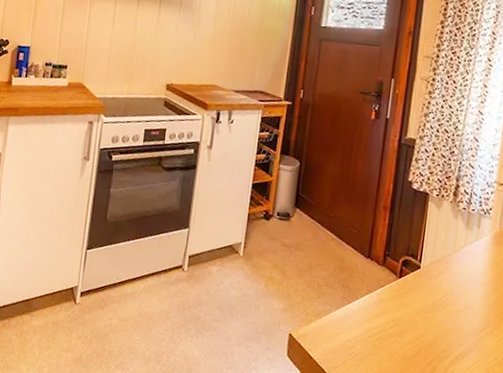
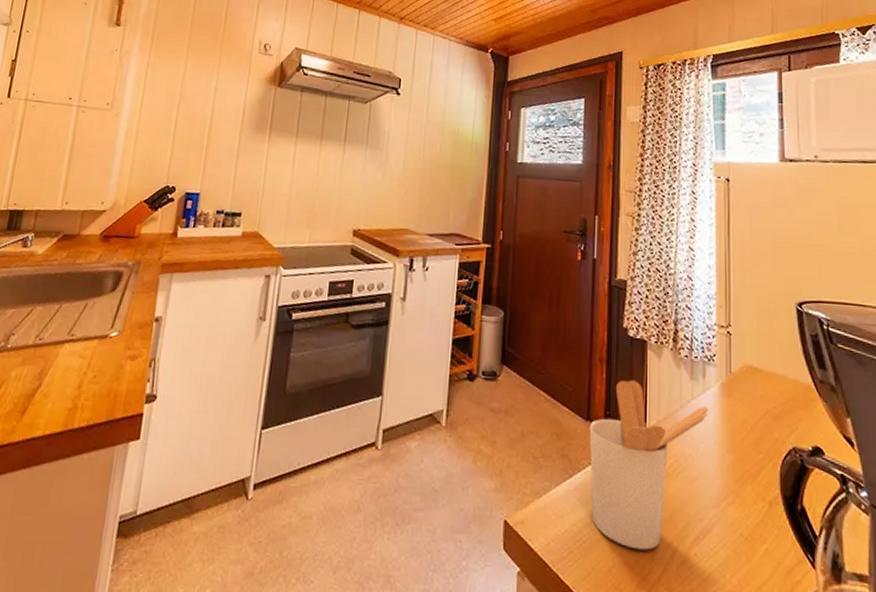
utensil holder: none [365,226,479,365] -> present [589,380,708,550]

